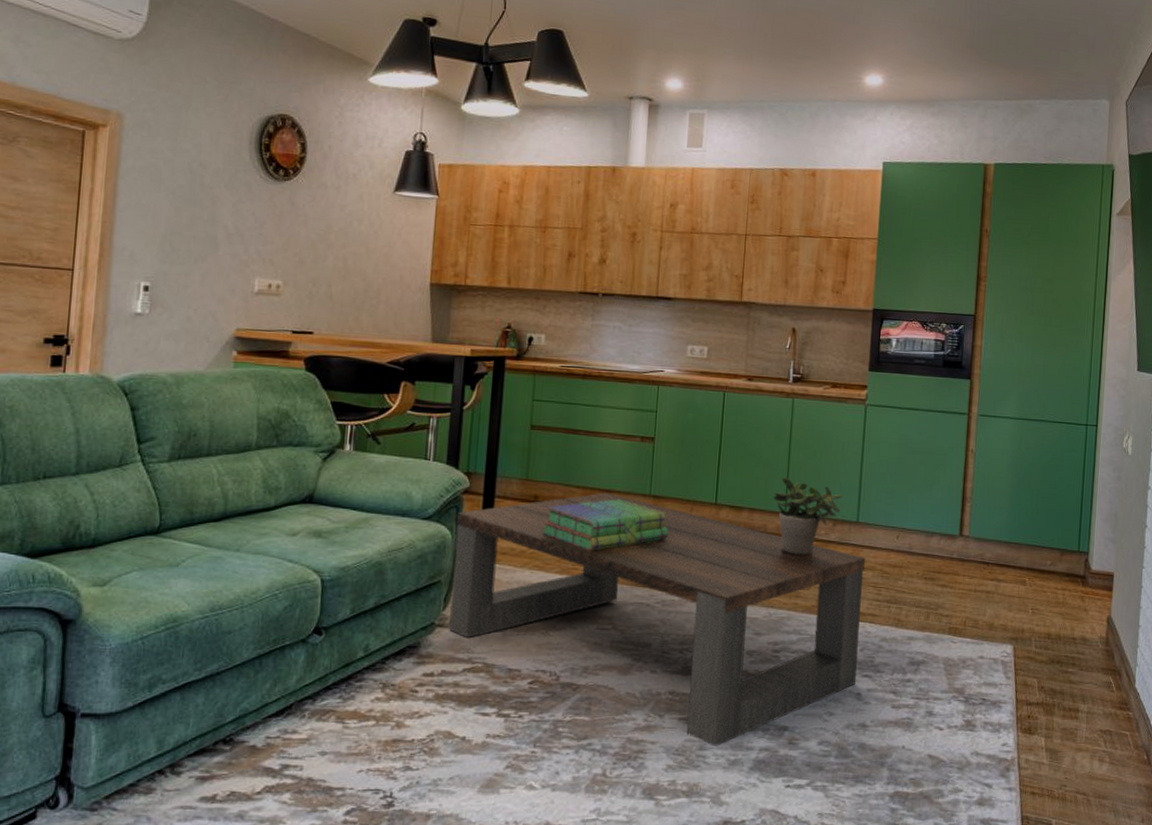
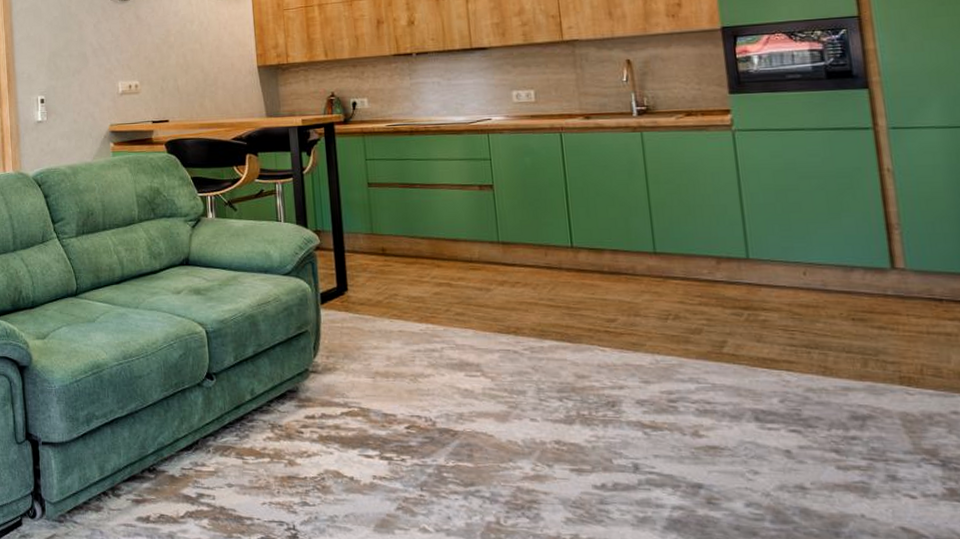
coffee table: present [449,492,865,746] -> none [312,242,781,501]
stack of books: present [541,499,668,551] -> none [394,248,524,299]
potted plant: present [773,477,842,555] -> none [637,215,723,297]

